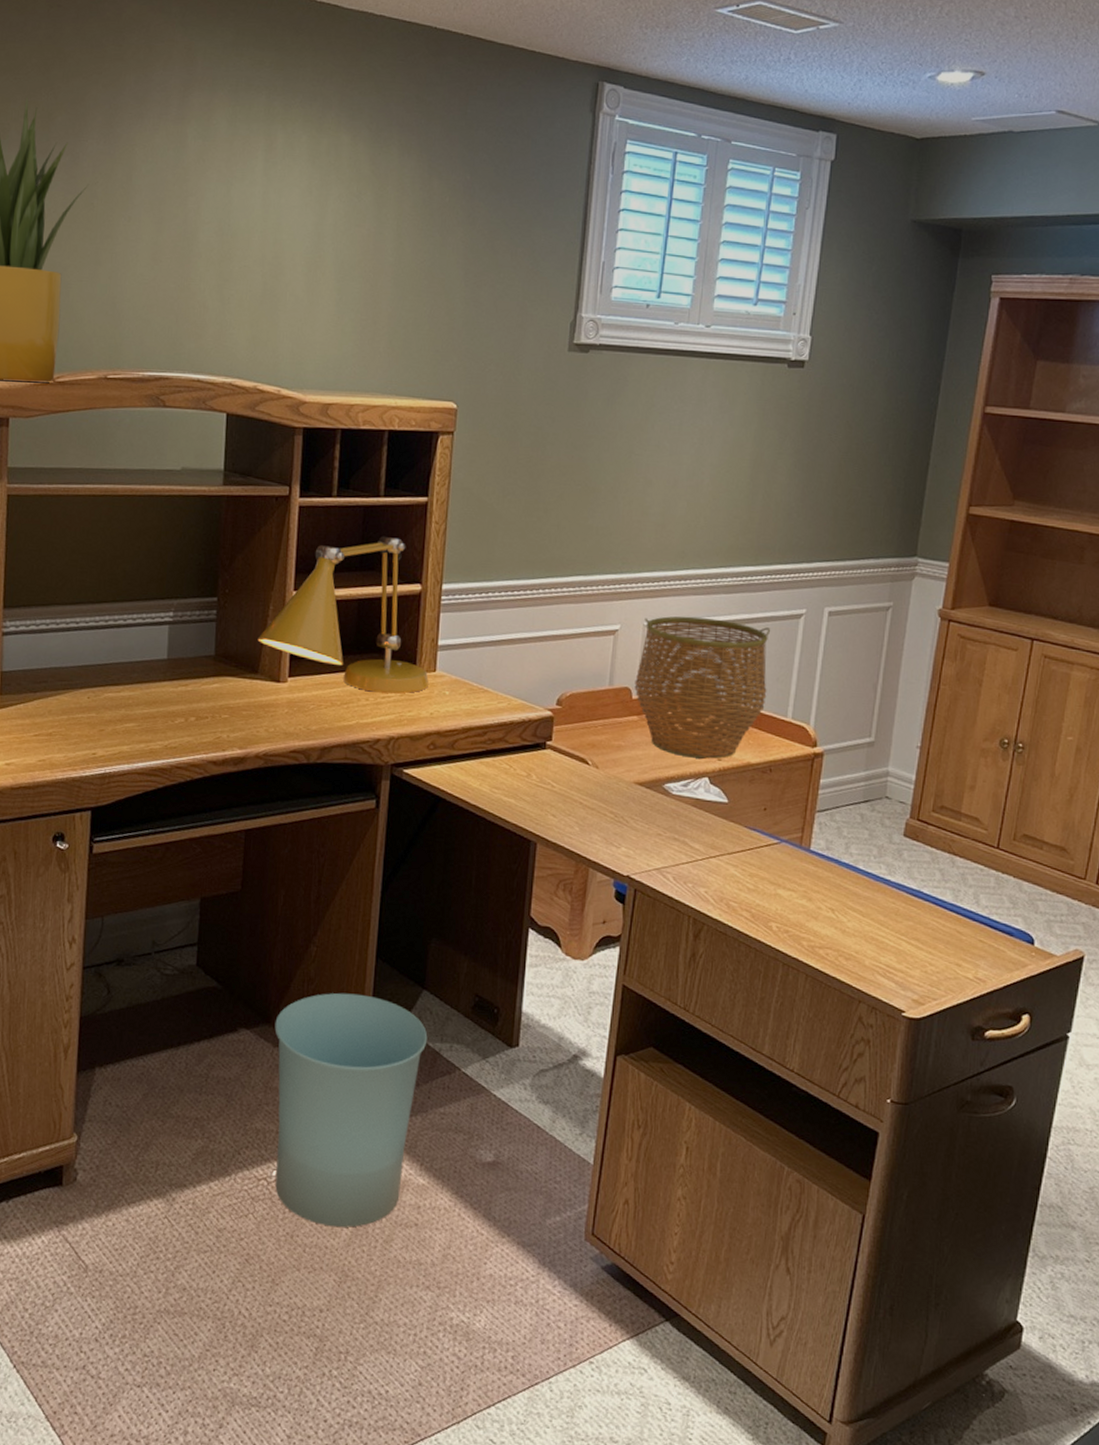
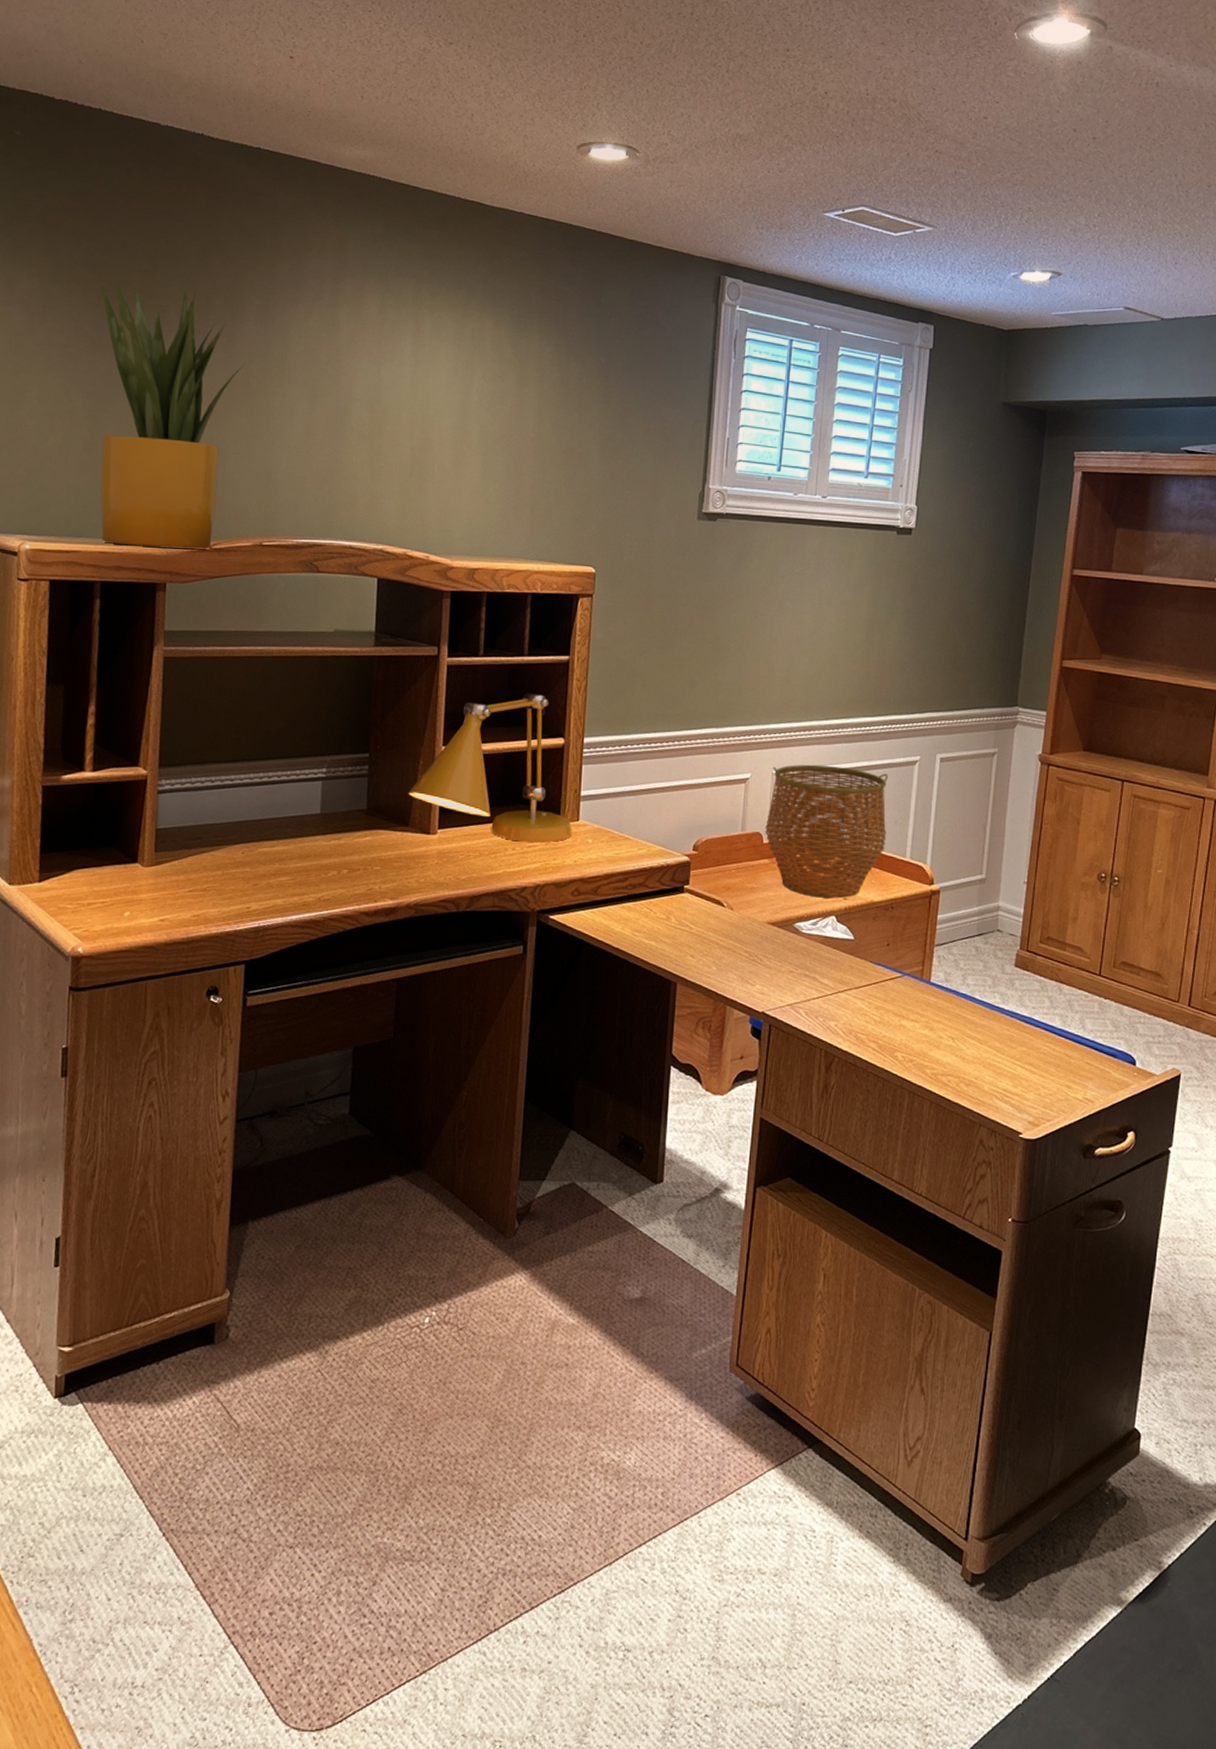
waste bin: present [274,992,428,1227] -> none [426,1136,576,1371]

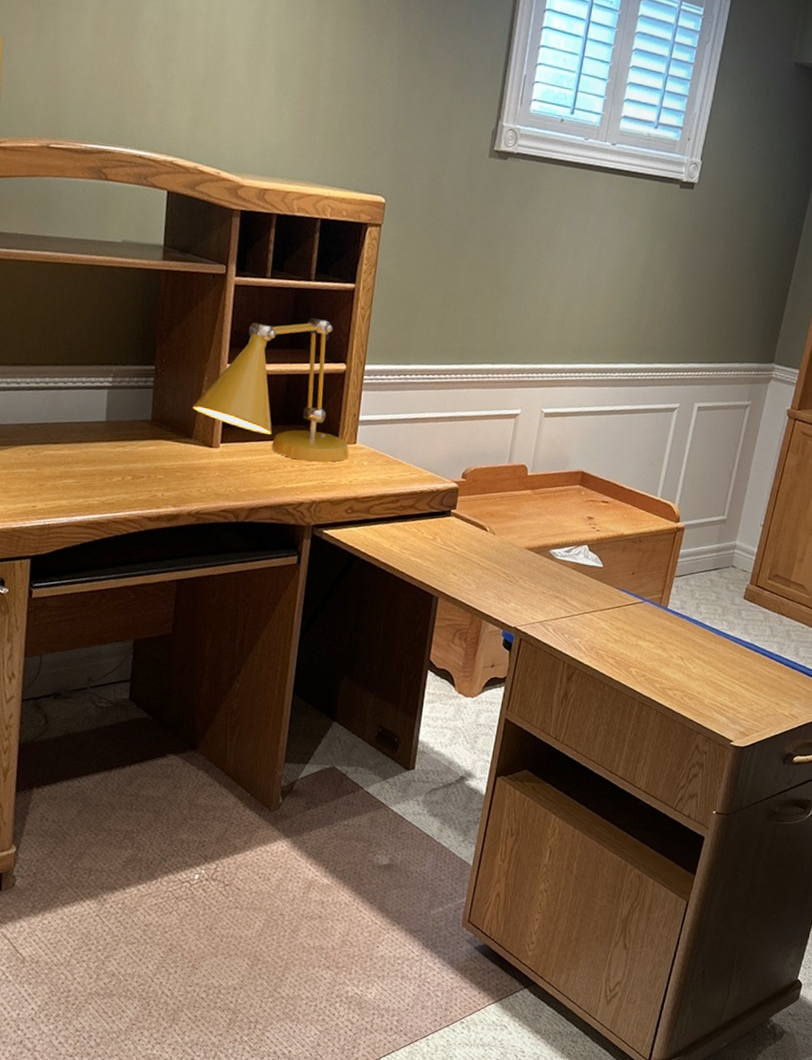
basket: present [765,764,889,899] -> none [530,404,649,530]

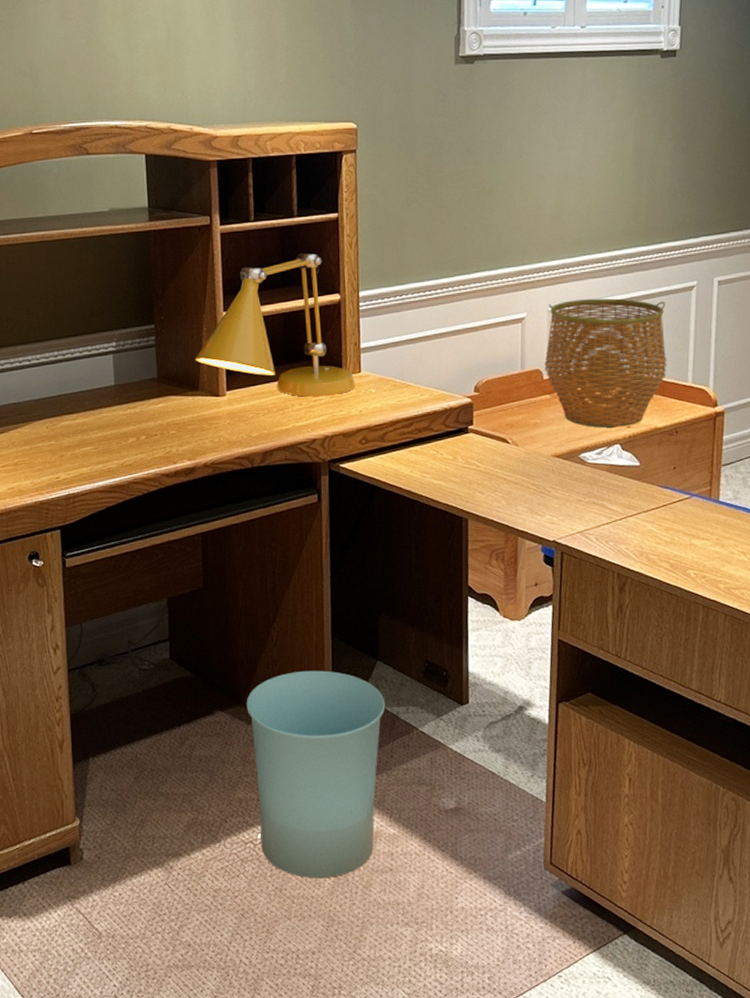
waste bin: none [197,723,336,920] -> present [246,670,386,878]
basket: none [530,404,649,530] -> present [544,298,667,428]

